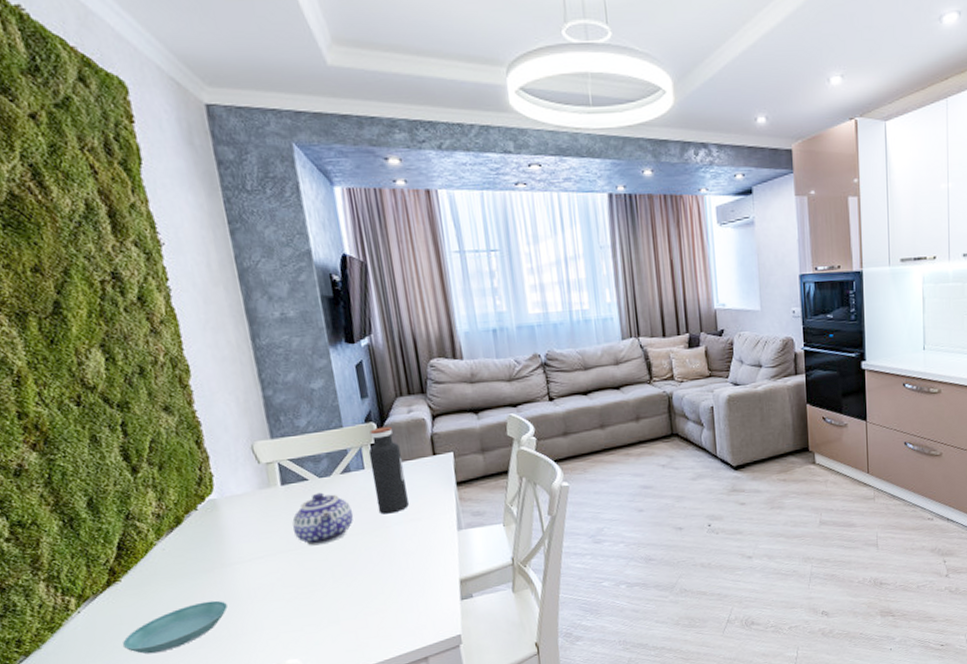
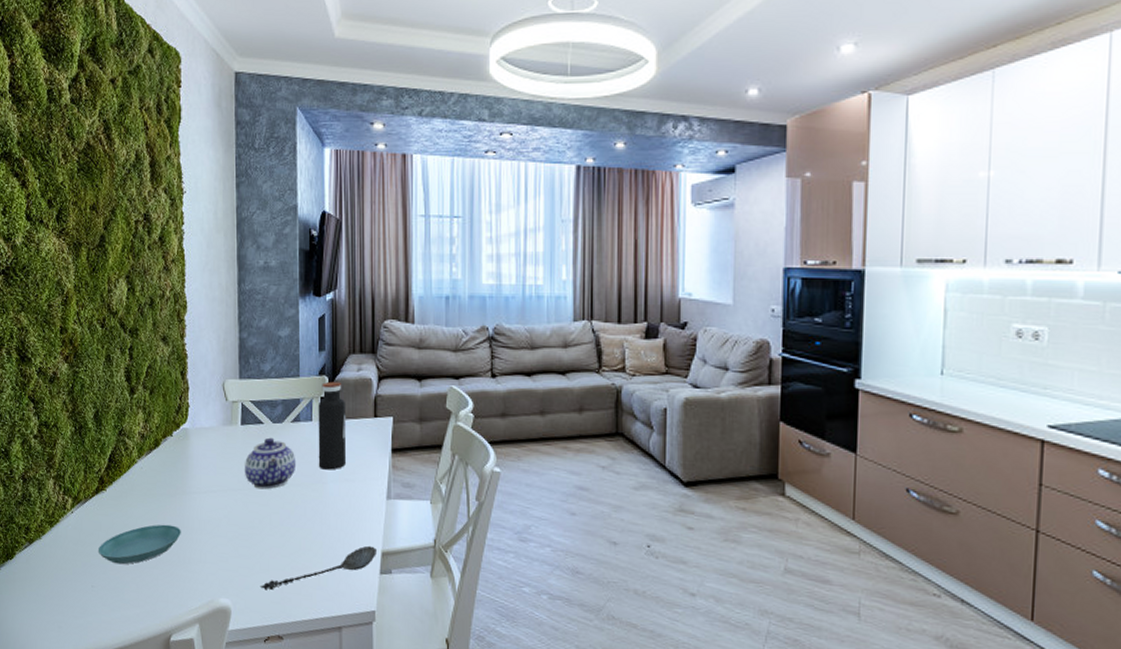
spoon: none [332,576,455,641] -> present [261,545,378,590]

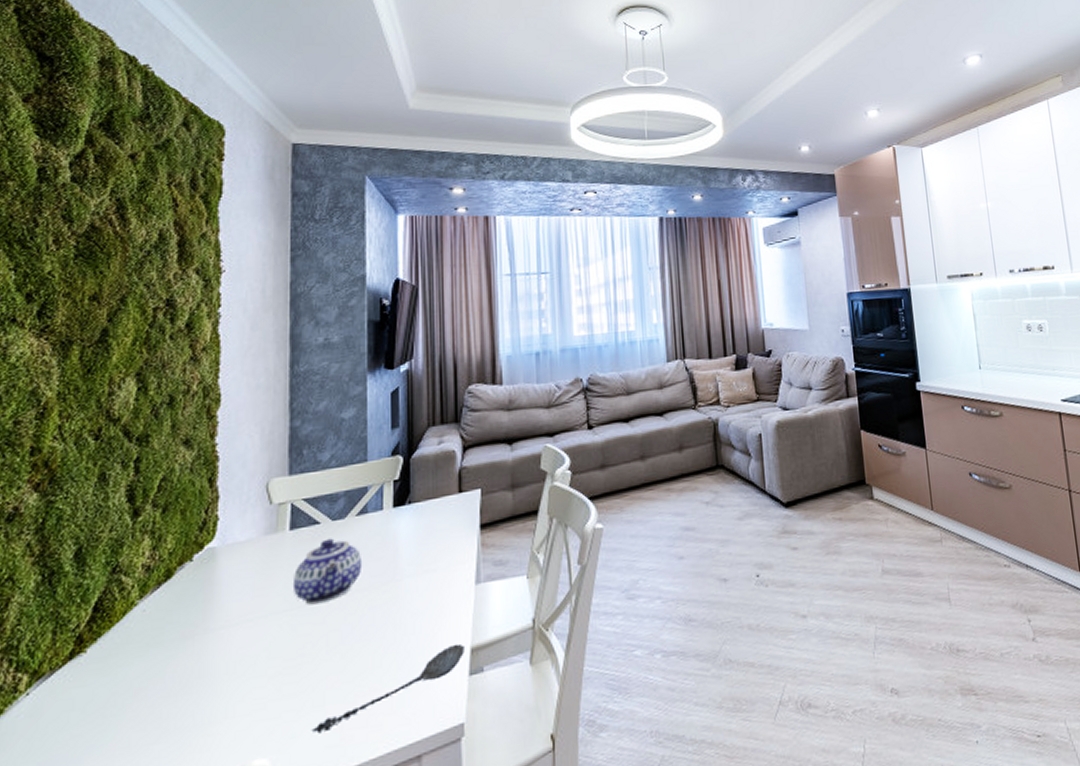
saucer: present [97,524,181,565] -> none [65,677,199,753]
water bottle: present [318,381,347,470] -> none [390,459,426,565]

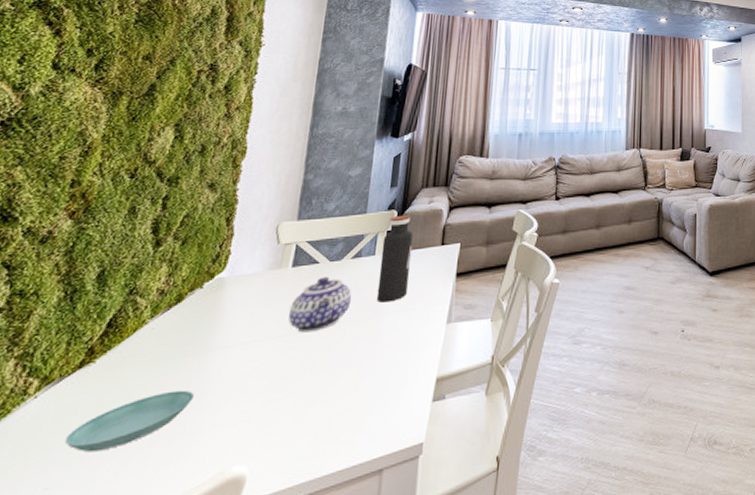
saucer: none [65,677,199,753] -> present [64,390,194,453]
spoon: present [313,644,466,733] -> none [289,373,432,445]
water bottle: none [390,459,426,565] -> present [376,215,413,303]

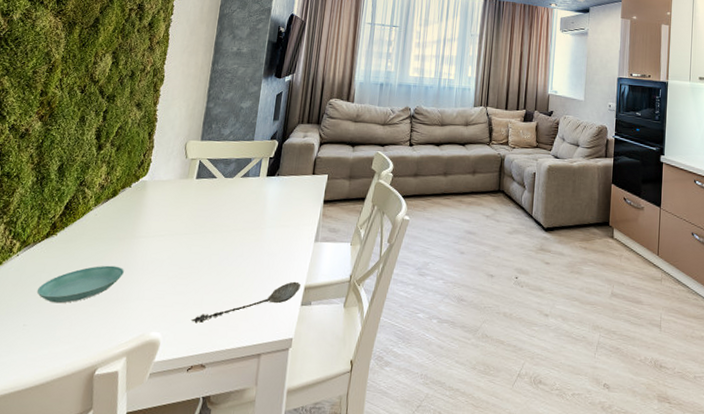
teapot: present [288,276,352,333] -> none [192,189,241,234]
spoon: none [289,373,432,445] -> present [192,281,302,323]
water bottle: present [376,215,413,303] -> none [259,145,290,218]

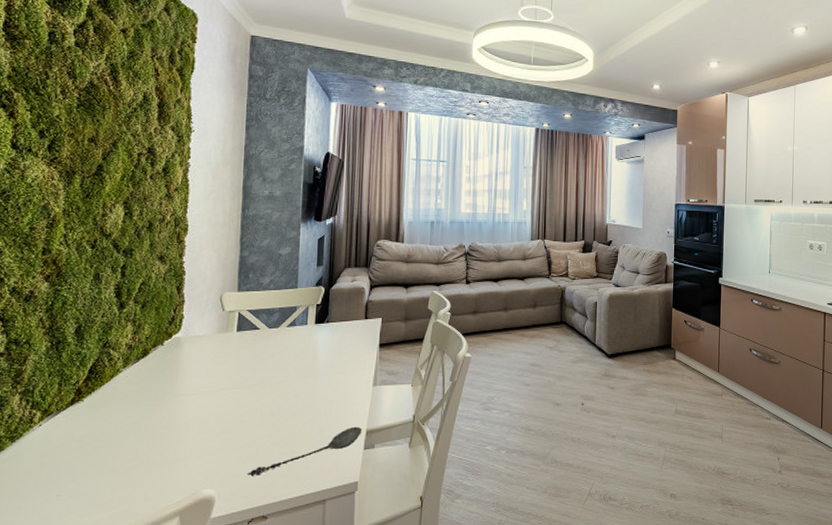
saucer: present [36,265,124,304] -> none [68,427,166,471]

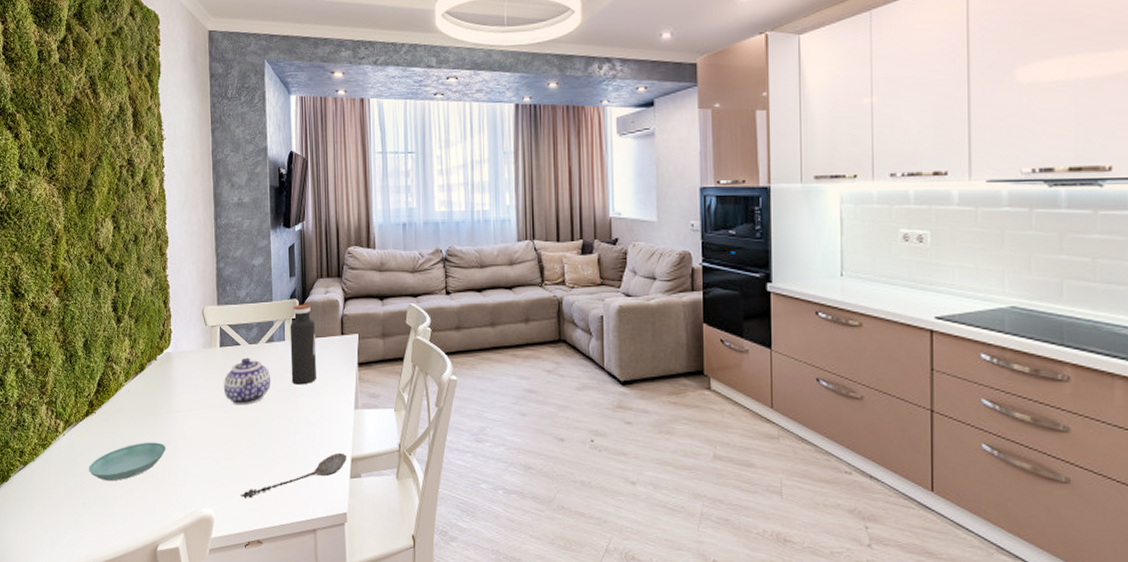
saucer: none [68,427,166,471] -> present [88,442,166,482]
teapot: none [237,341,290,387] -> present [223,357,271,405]
water bottle: none [311,291,340,365] -> present [290,304,317,385]

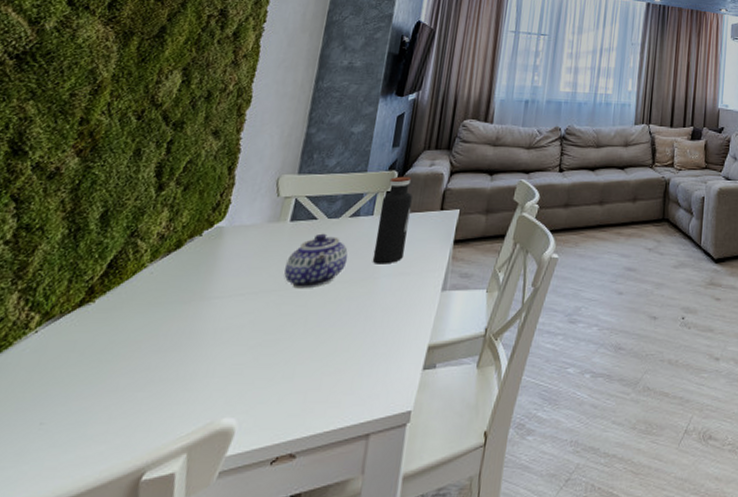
saucer: present [88,442,166,482] -> none [61,337,189,391]
spoon: present [241,452,348,498] -> none [279,340,424,401]

